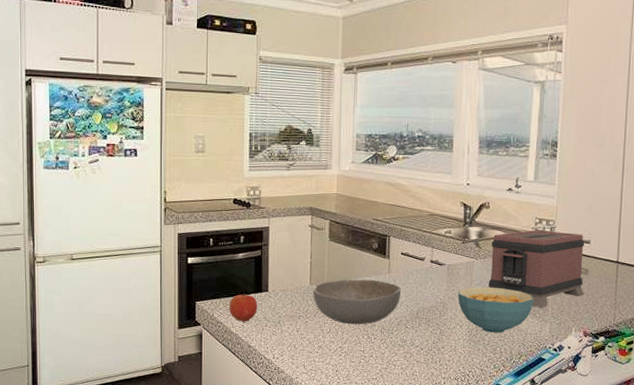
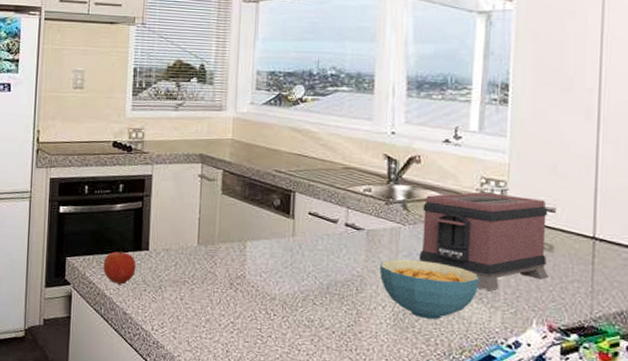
bowl: present [313,279,402,325] -> none [201,241,309,297]

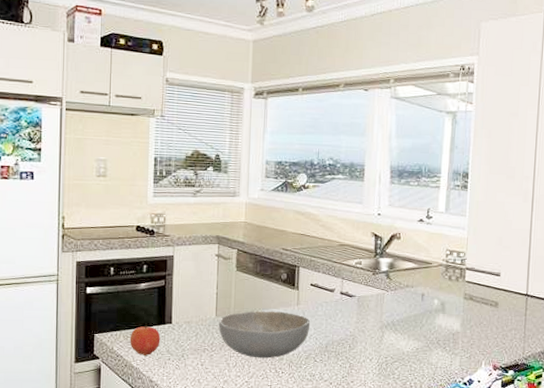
bowl: none [201,241,309,297] -> present [219,311,311,359]
cereal bowl: present [379,259,480,319] -> none [368,319,445,367]
toaster: present [419,191,549,290] -> none [399,261,495,340]

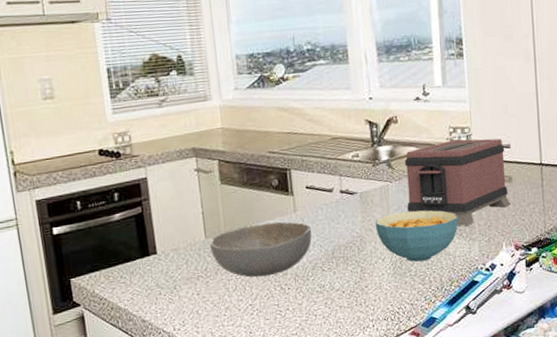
apple: present [130,324,161,356] -> none [111,259,148,295]
cereal bowl: none [368,319,445,367] -> present [375,210,459,262]
toaster: none [399,261,495,340] -> present [404,138,511,226]

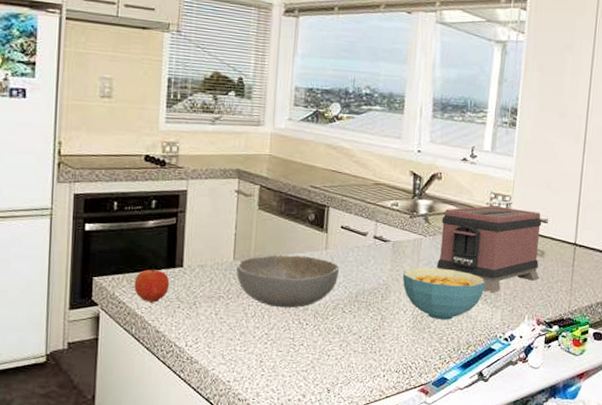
apple: none [111,259,148,295] -> present [134,267,170,303]

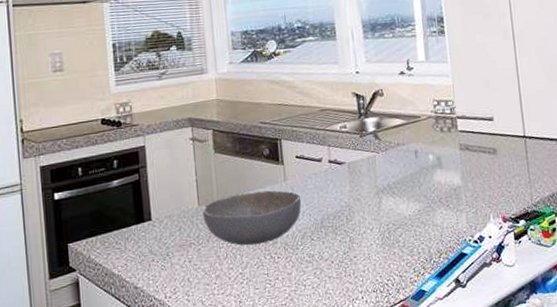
apple: present [134,267,170,303] -> none [107,225,142,261]
cereal bowl: present [402,267,486,320] -> none [363,180,445,233]
toaster: present [437,205,542,292] -> none [391,111,496,197]

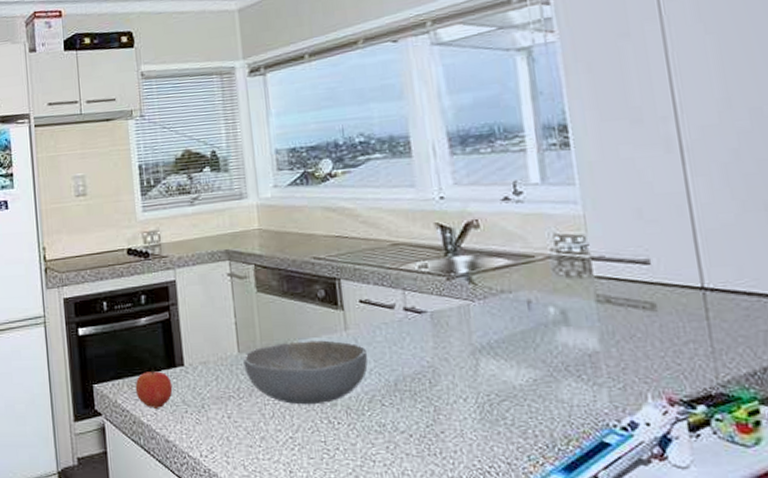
apple: none [107,225,142,261] -> present [135,368,173,409]

